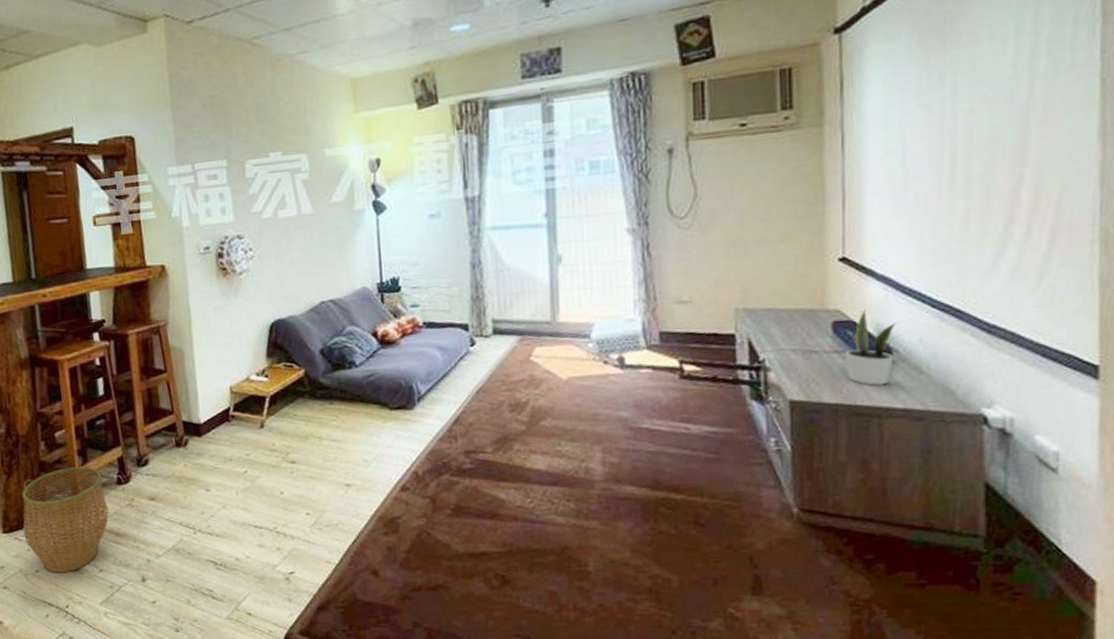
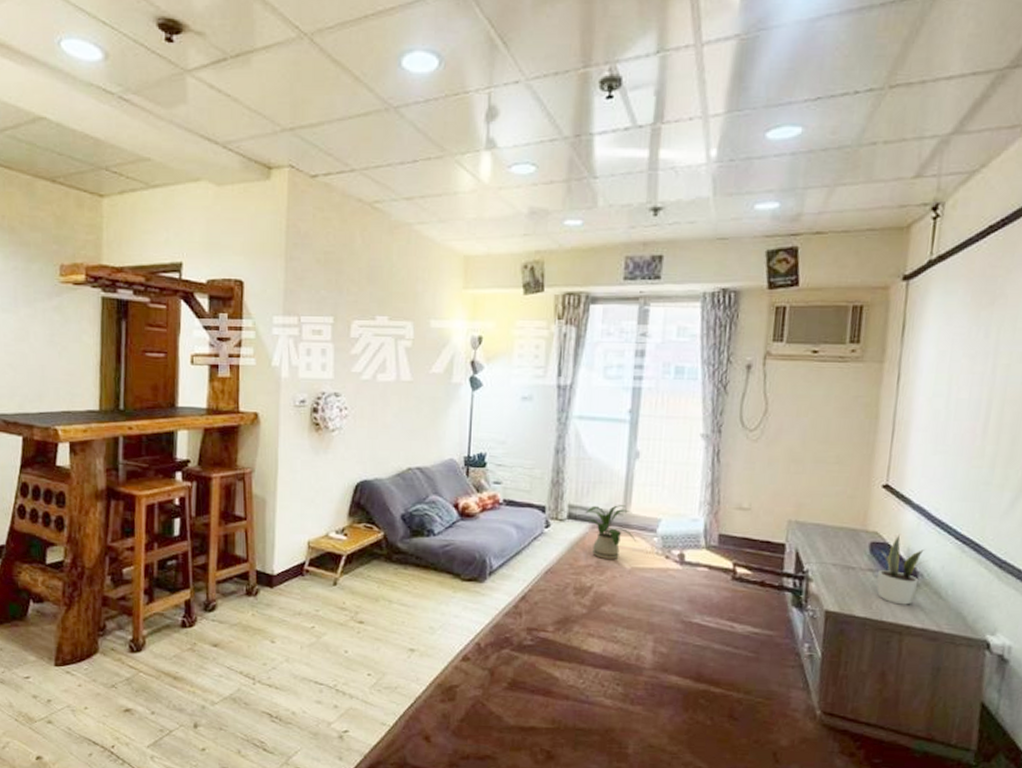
basket: present [22,466,109,573] -> none [76,605,169,712]
house plant: none [507,313,569,373] -> present [580,505,636,560]

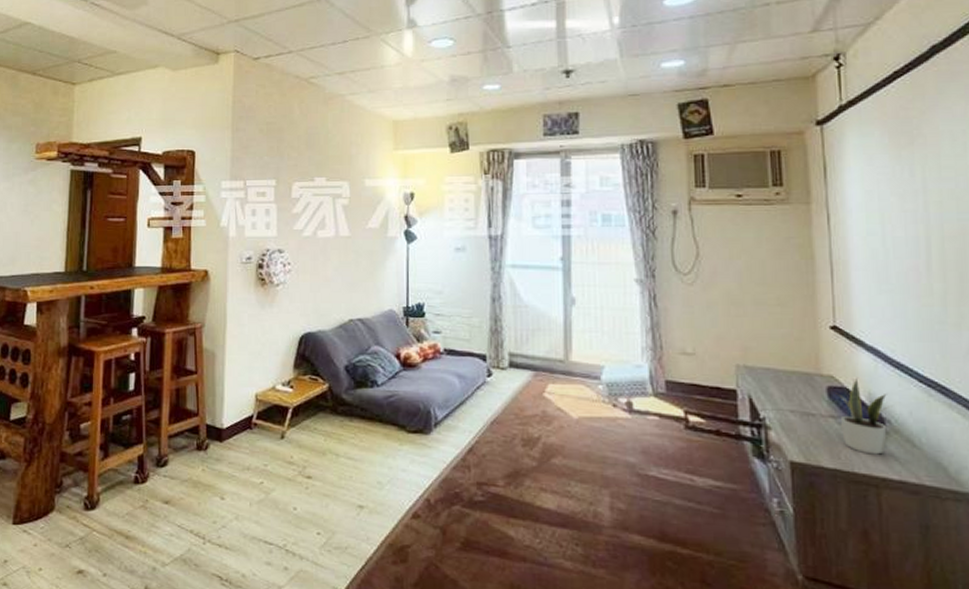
house plant: present [580,505,636,560] -> none [522,352,580,410]

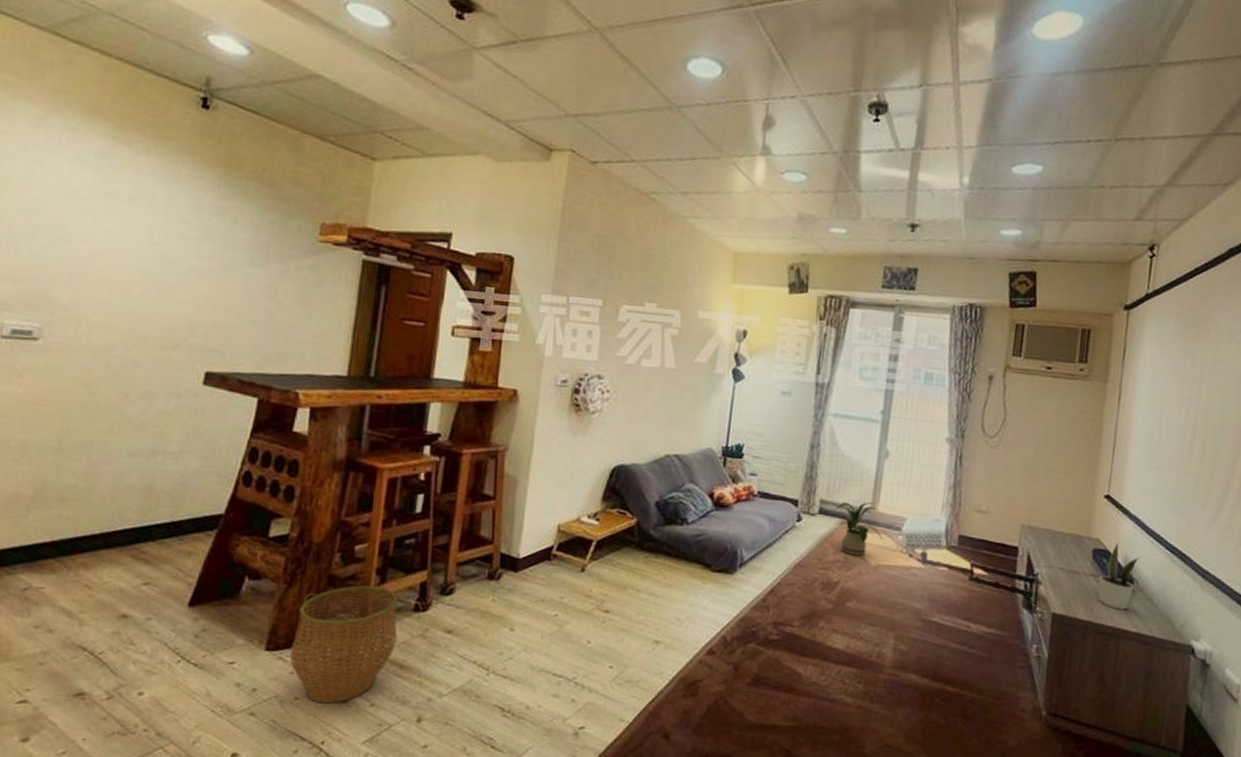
basket: none [33,461,122,574] -> present [290,585,398,704]
house plant: none [522,352,580,410] -> present [830,502,882,557]

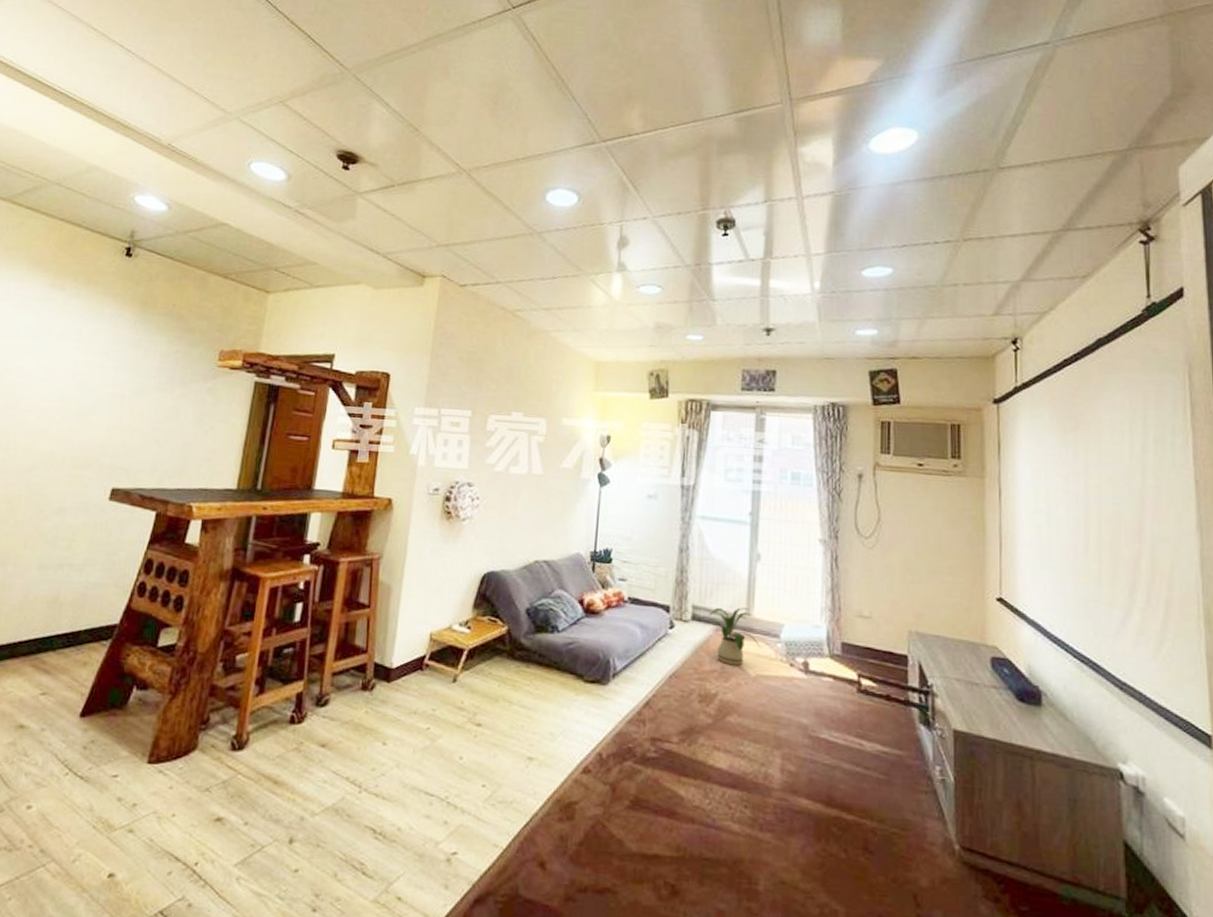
basket: present [290,585,398,704] -> none [170,696,275,822]
potted plant: present [1098,542,1142,610] -> none [998,649,1049,727]

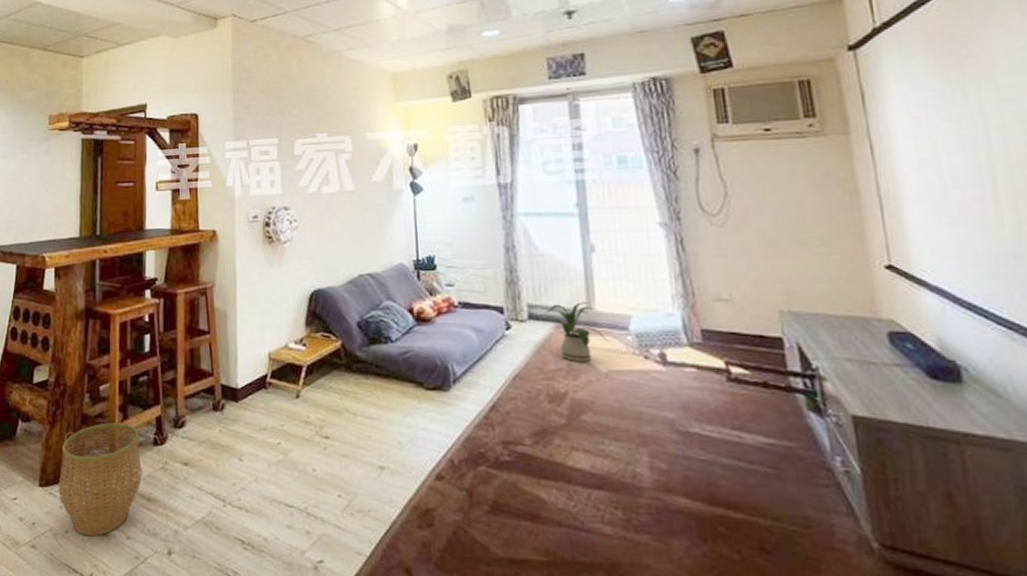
basket: none [170,696,275,822] -> present [58,423,142,537]

